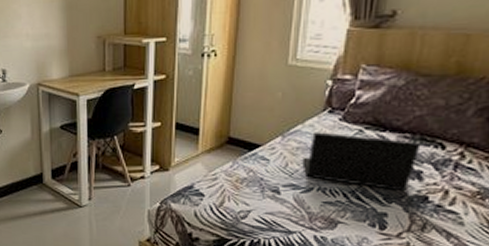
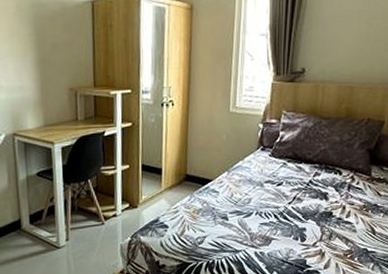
laptop: present [302,132,421,192] -> none [244,166,326,210]

